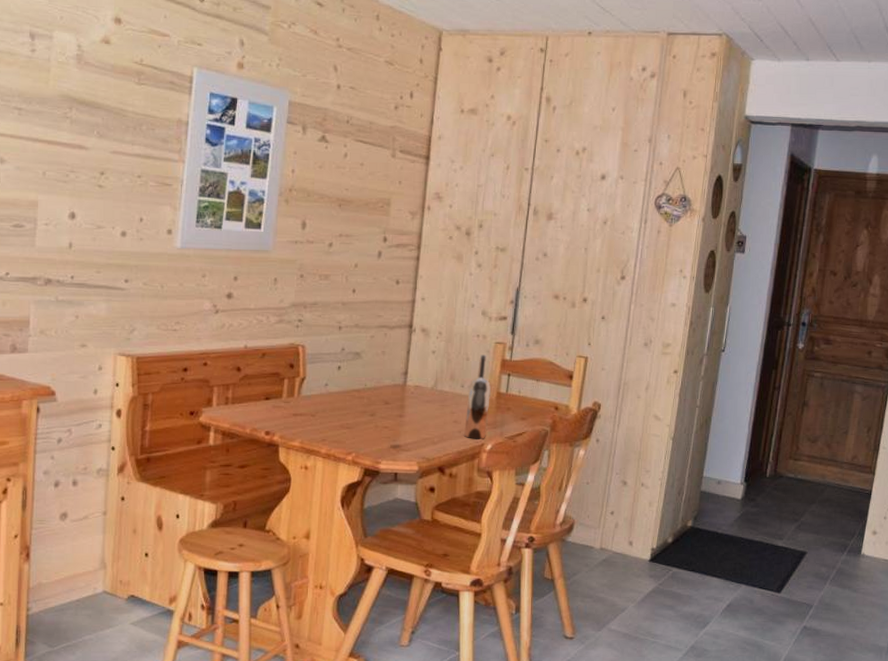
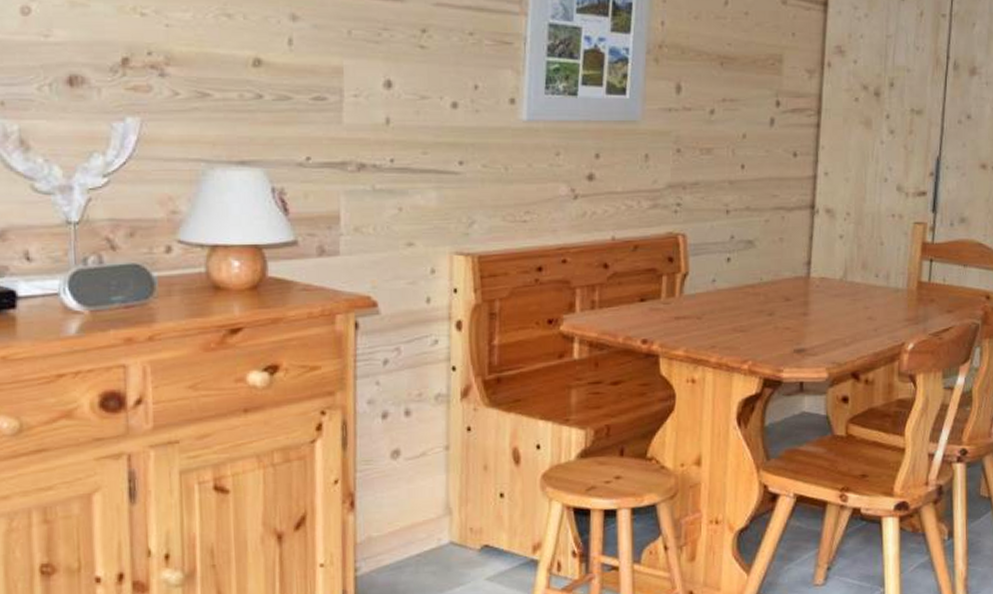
wine bottle: present [464,355,491,439] -> none [881,237,910,338]

